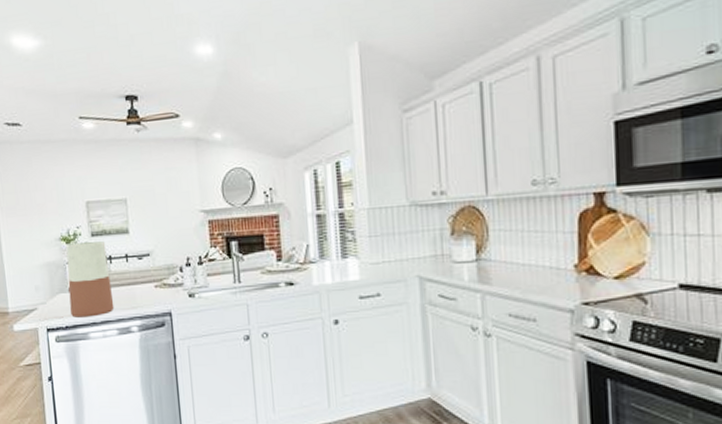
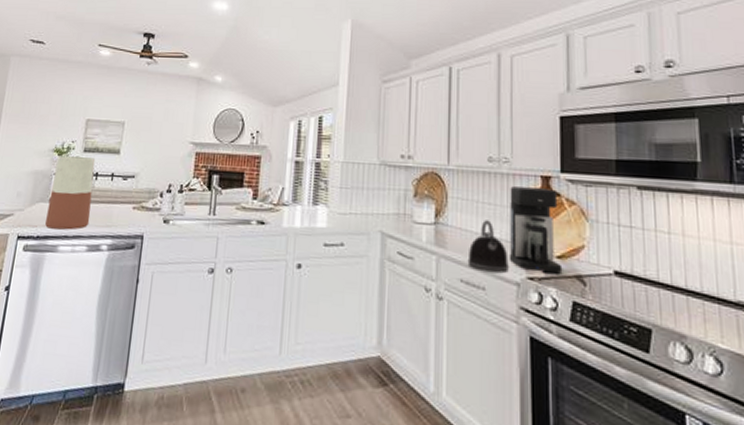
kettle: none [515,249,563,304] -> present [467,220,510,274]
coffee maker: none [558,206,621,297] -> present [509,186,563,274]

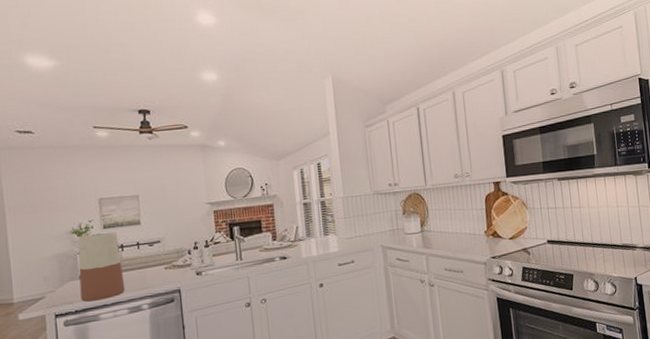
kettle: present [467,220,510,274] -> none [448,221,479,260]
coffee maker: present [509,186,563,274] -> none [472,191,514,253]

